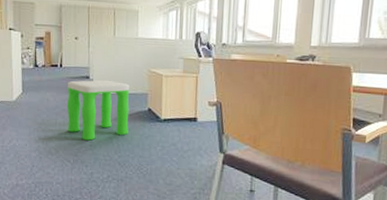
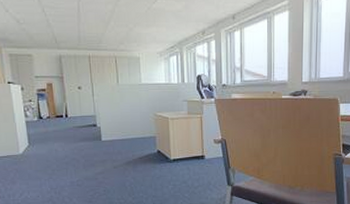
stool: present [66,79,129,141] -> none [74,126,140,186]

